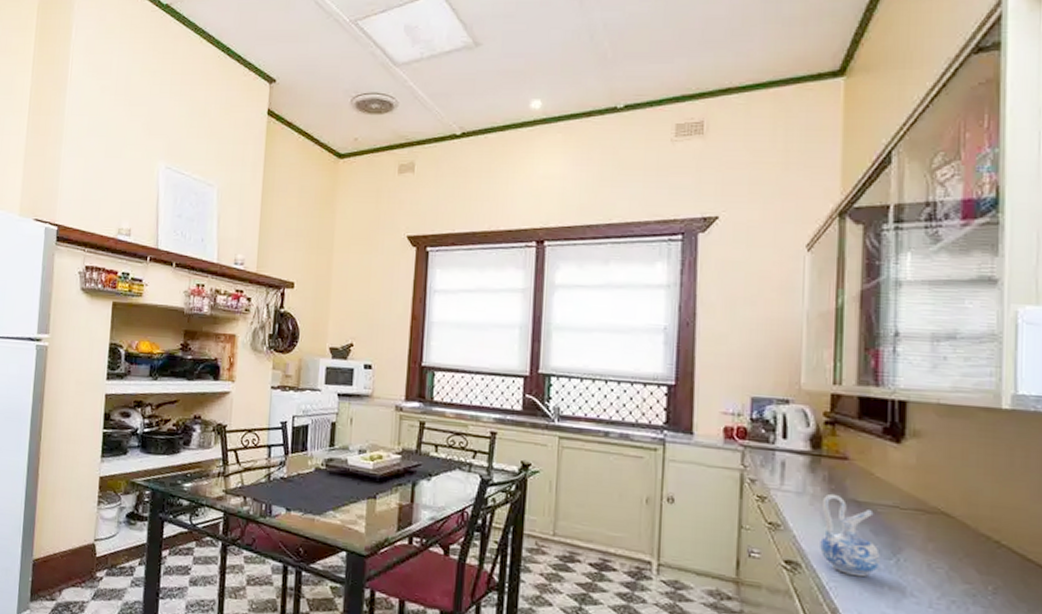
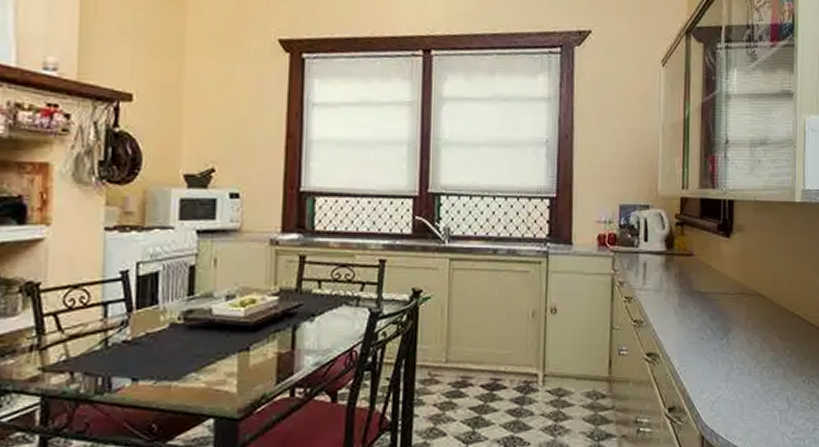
ceramic pitcher: present [820,493,882,577] -> none [673,287,717,359]

